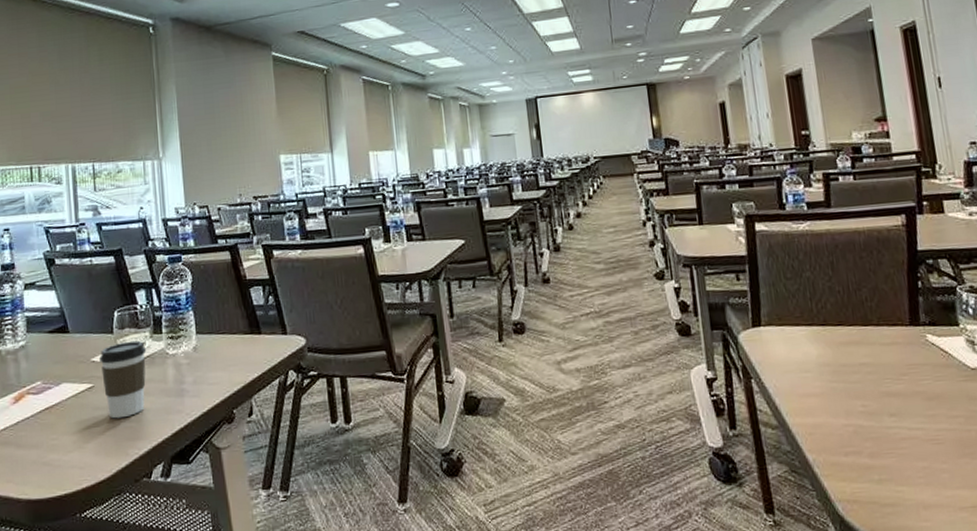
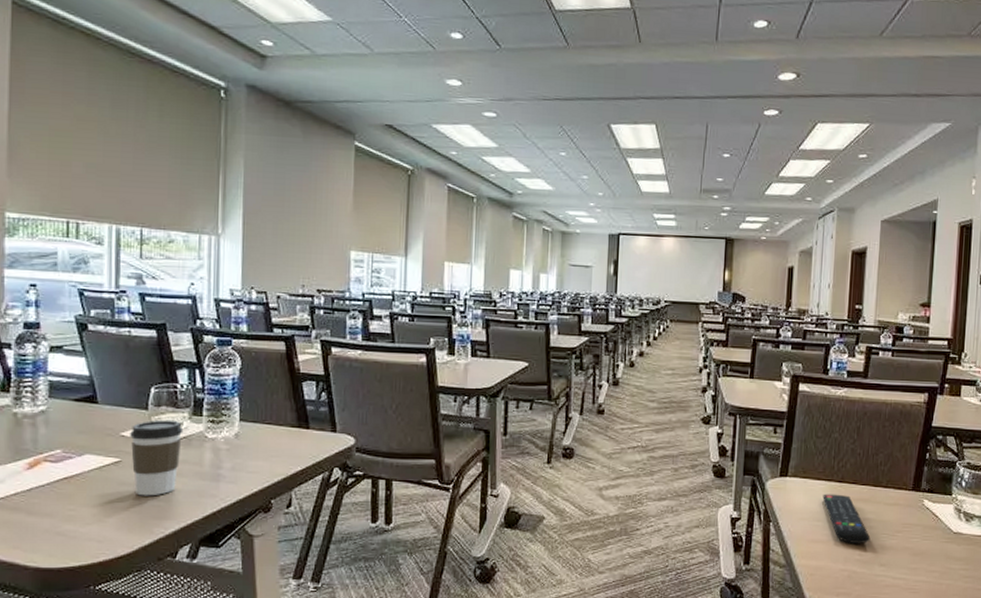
remote control: none [806,339,872,394] -> present [823,494,871,545]

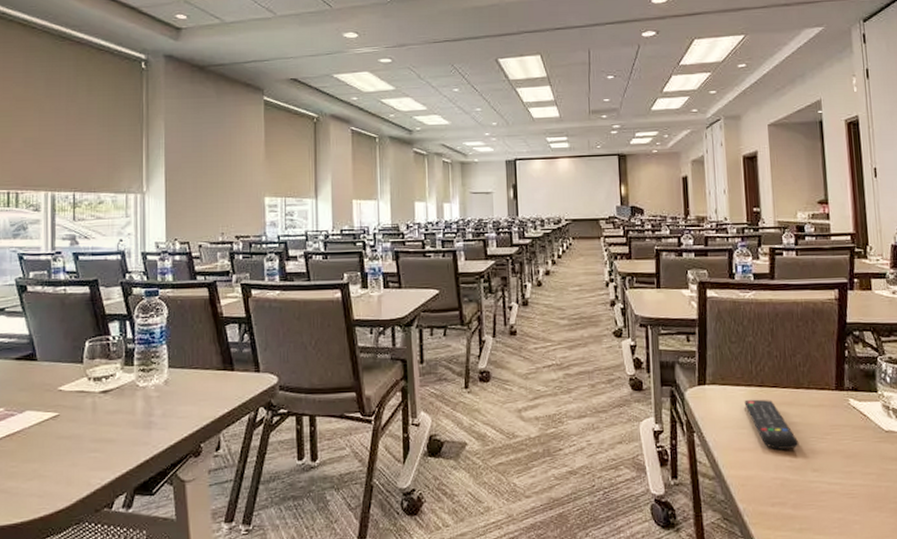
coffee cup: present [130,419,184,496] -> none [67,371,116,449]

